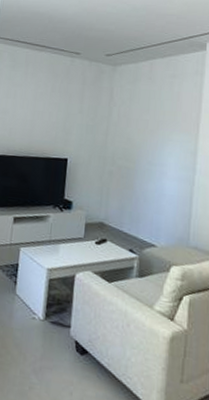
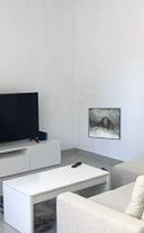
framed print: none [117,179,157,221] -> present [88,107,122,141]

